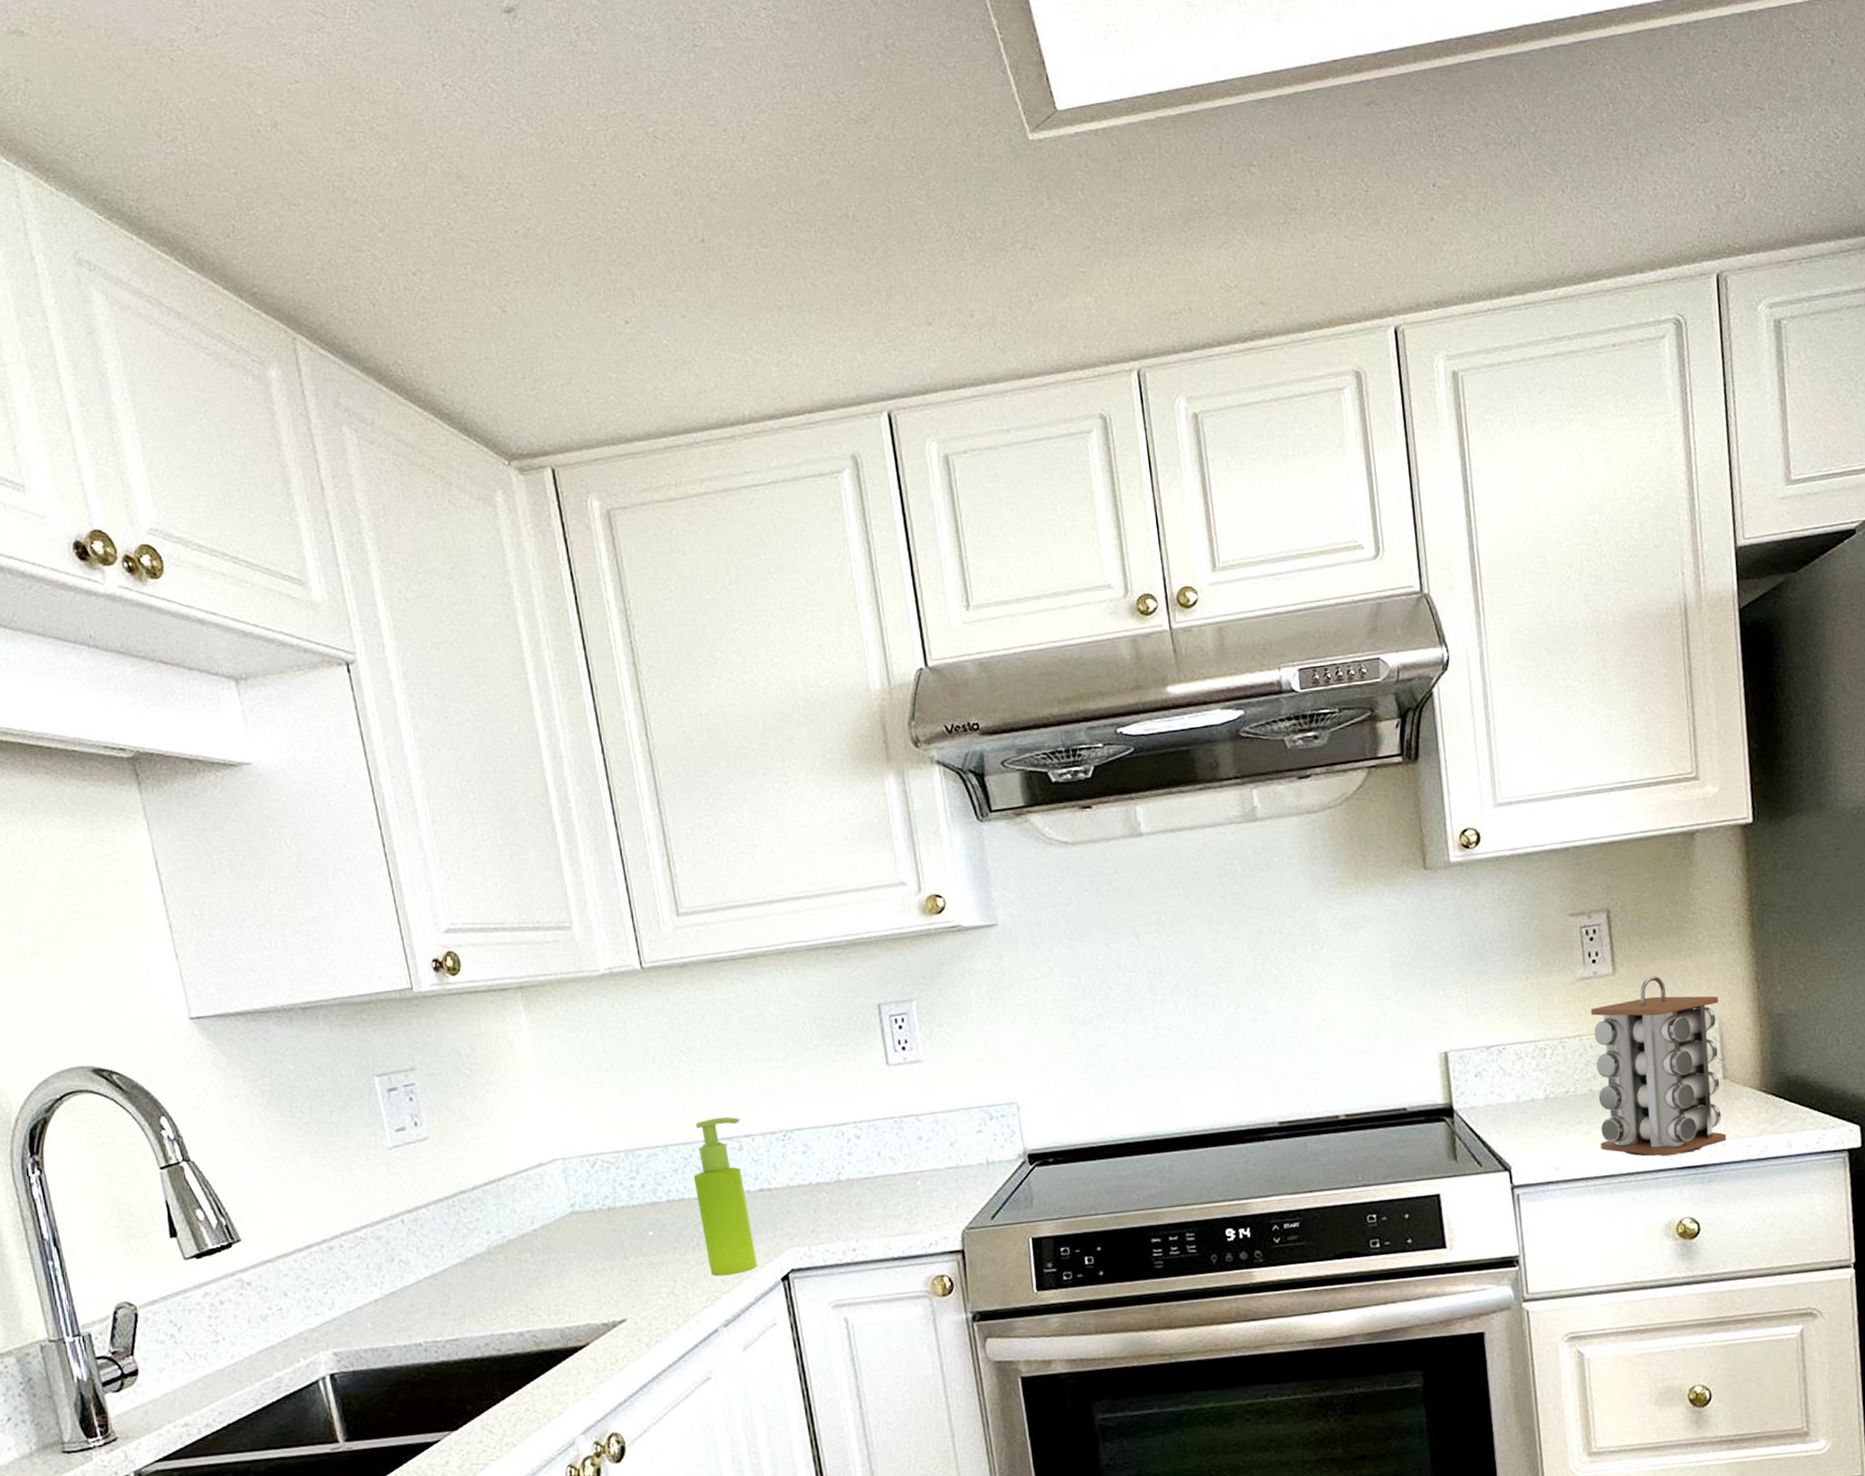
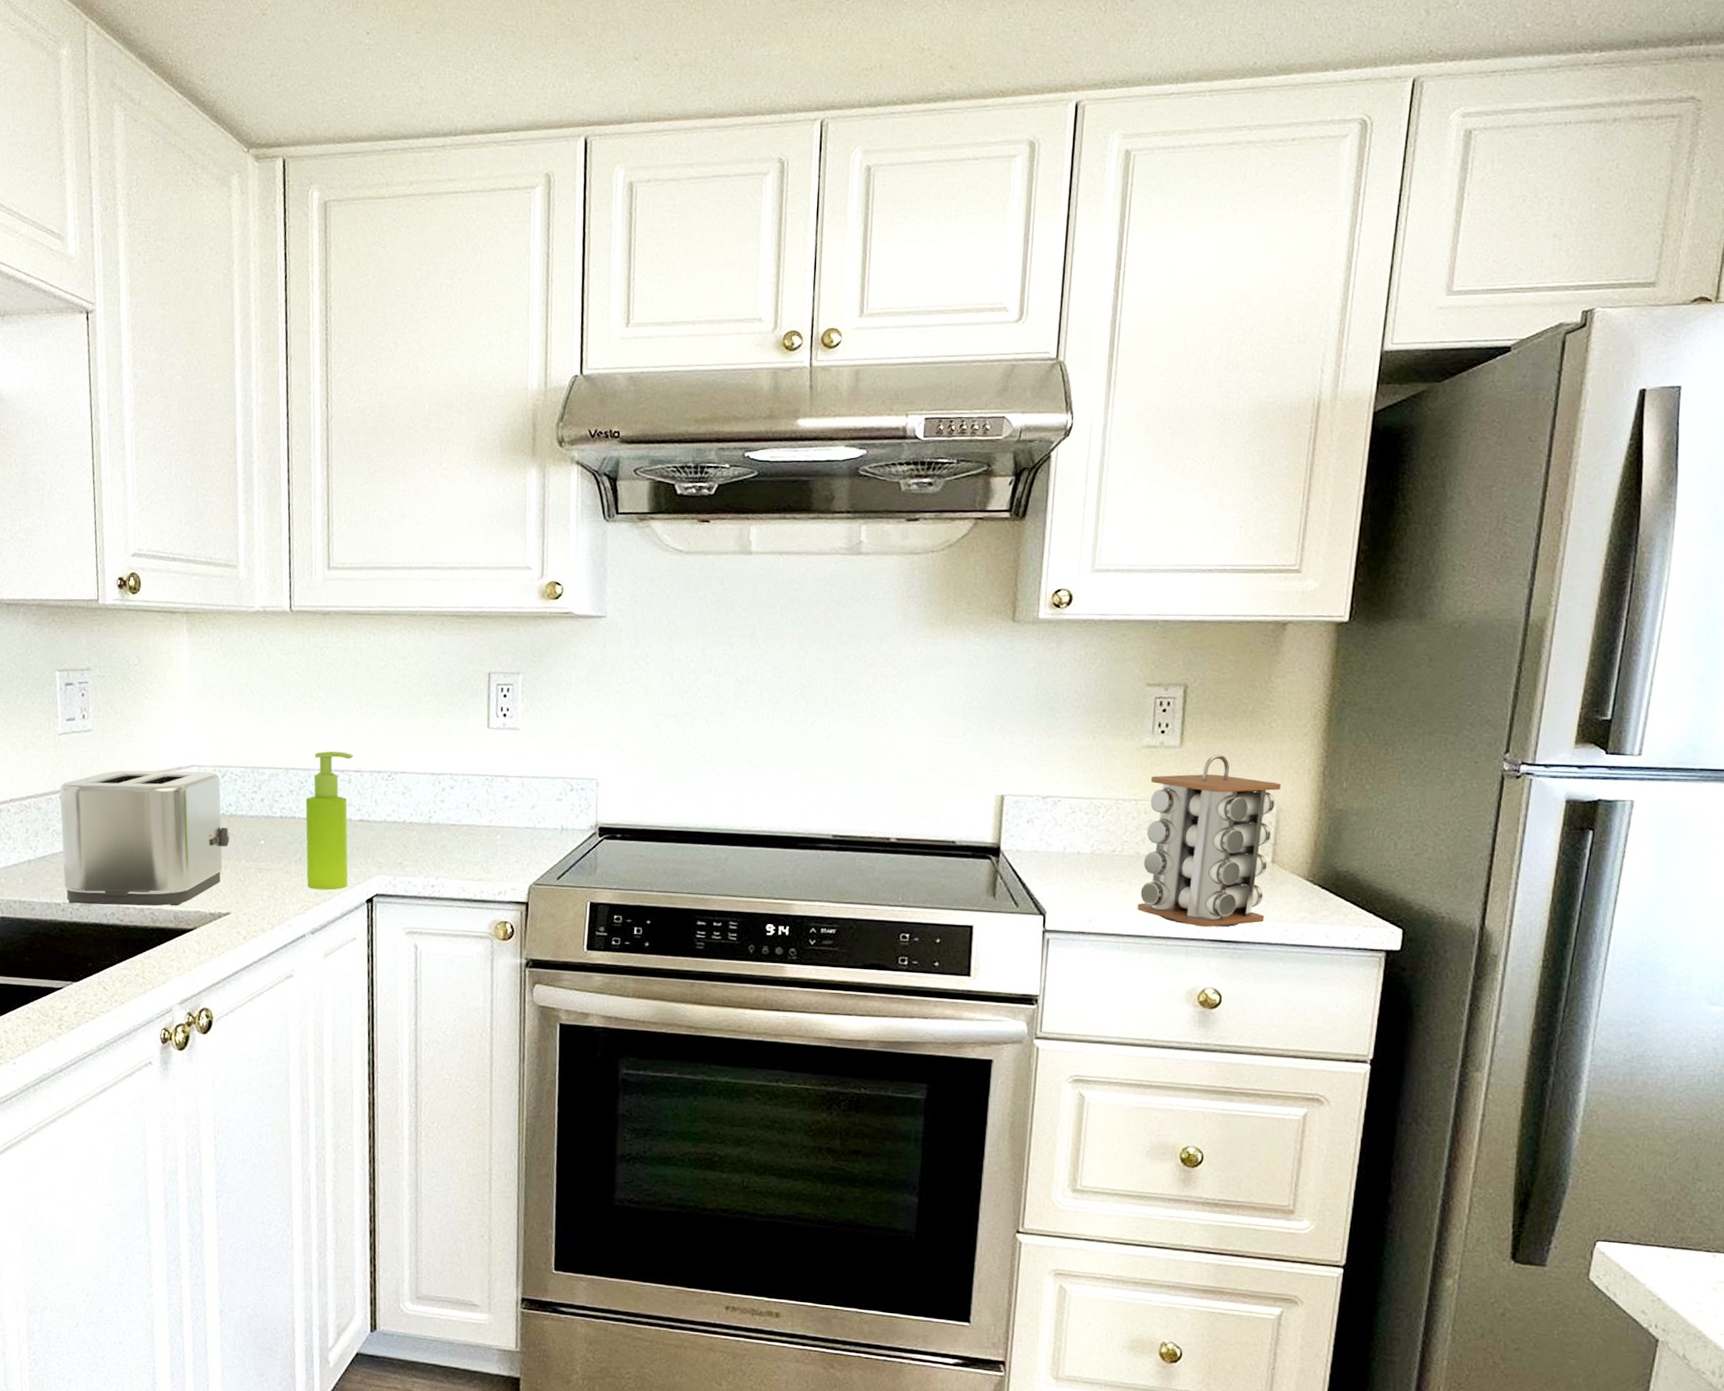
toaster: none [400,1163,612,1341] -> present [60,770,230,907]

